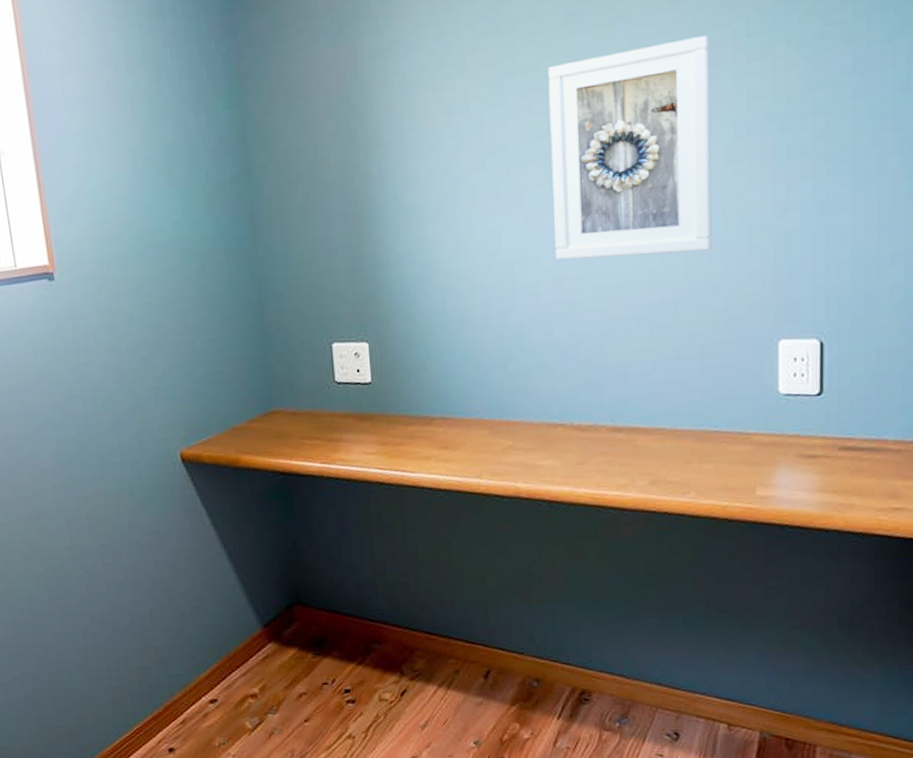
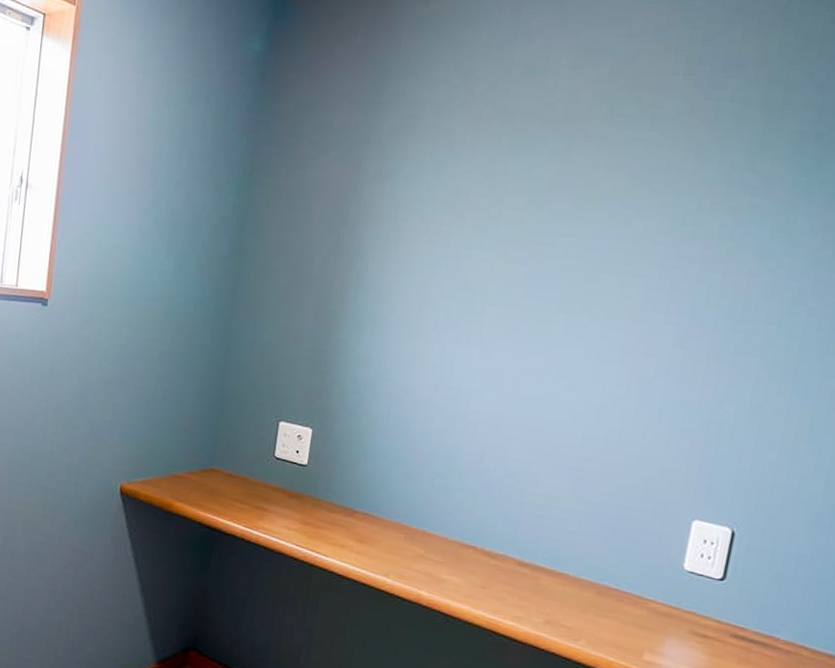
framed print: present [547,35,712,260] -> none [499,223,683,422]

